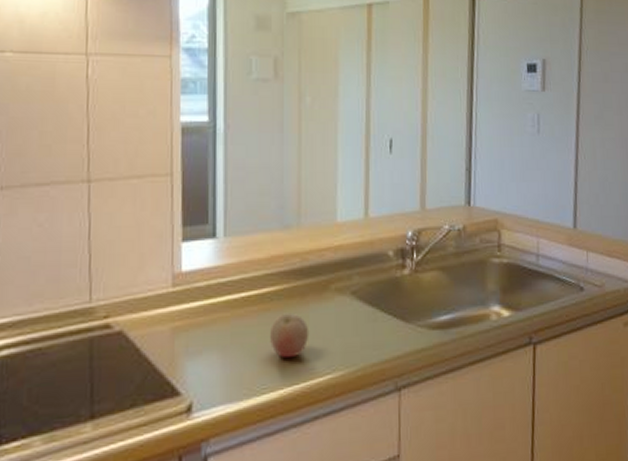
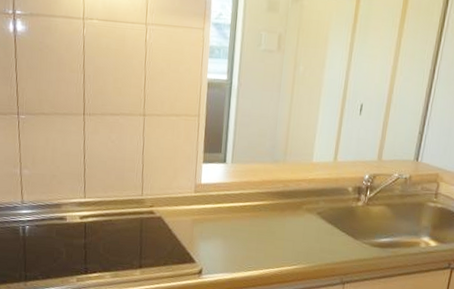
fruit: present [270,312,309,359] -> none [257,220,285,251]

